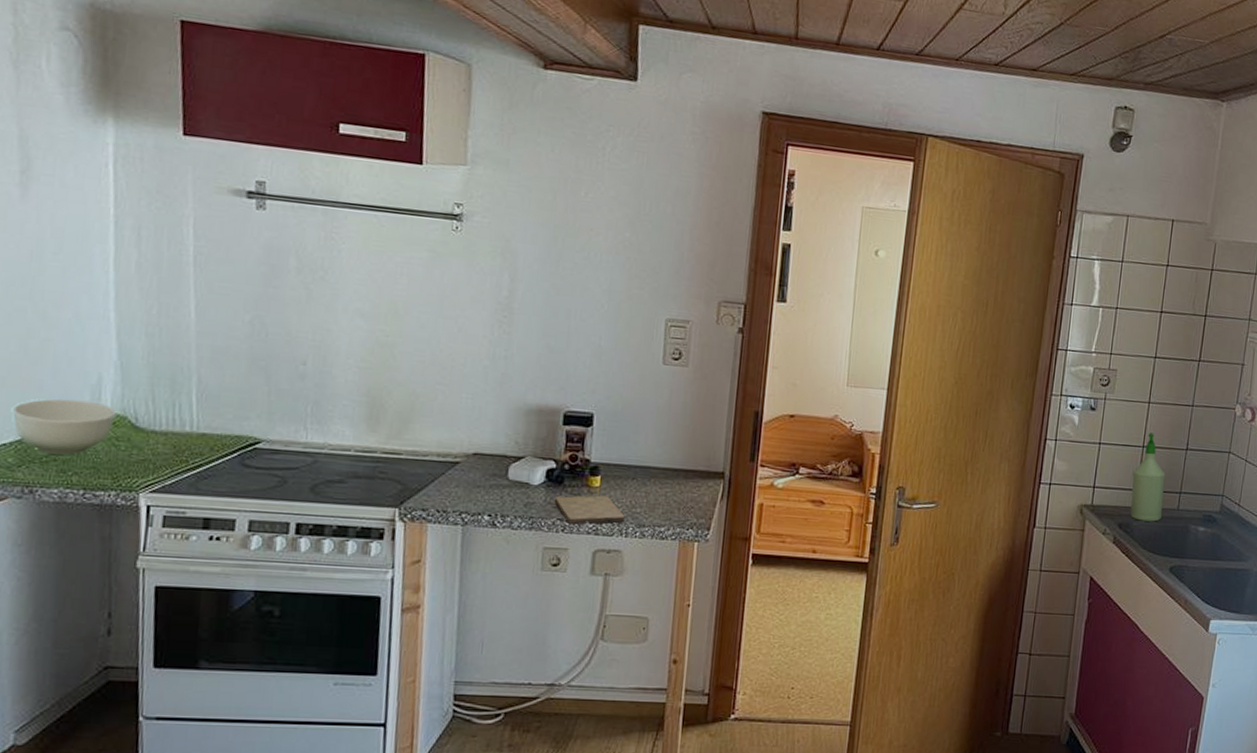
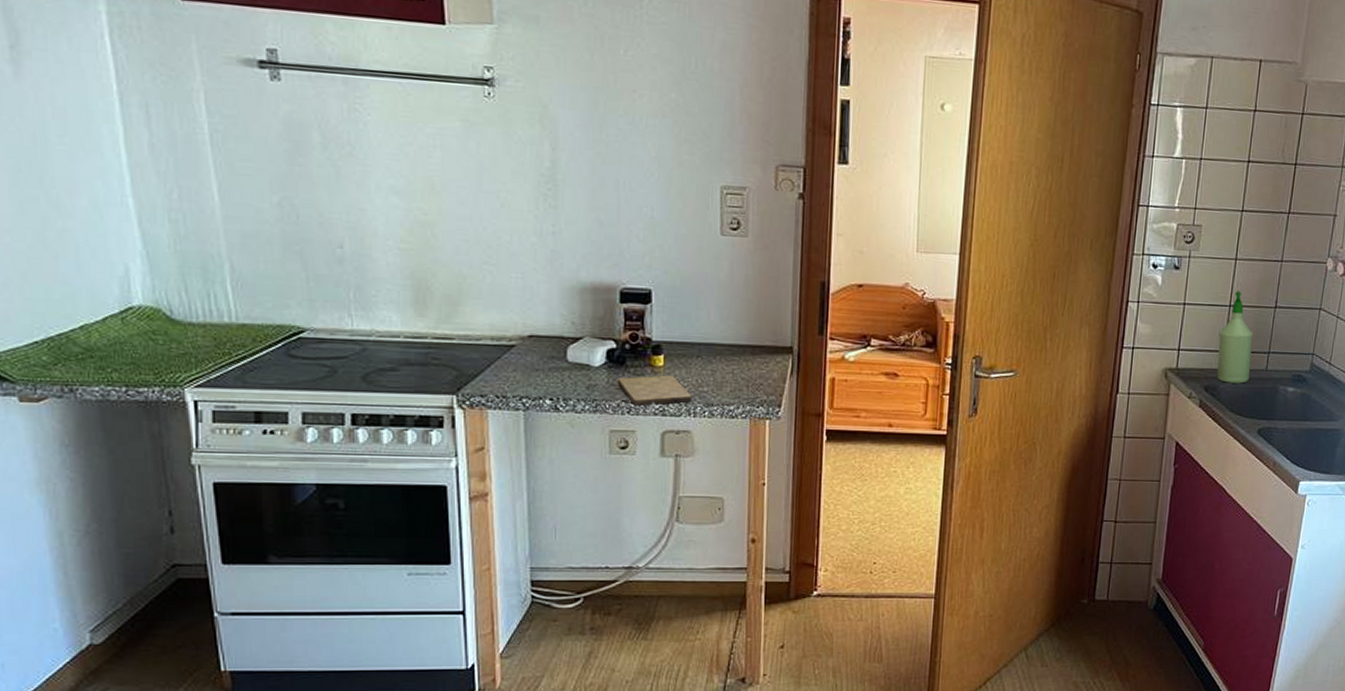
bowl: present [12,398,117,455] -> none [39,292,150,351]

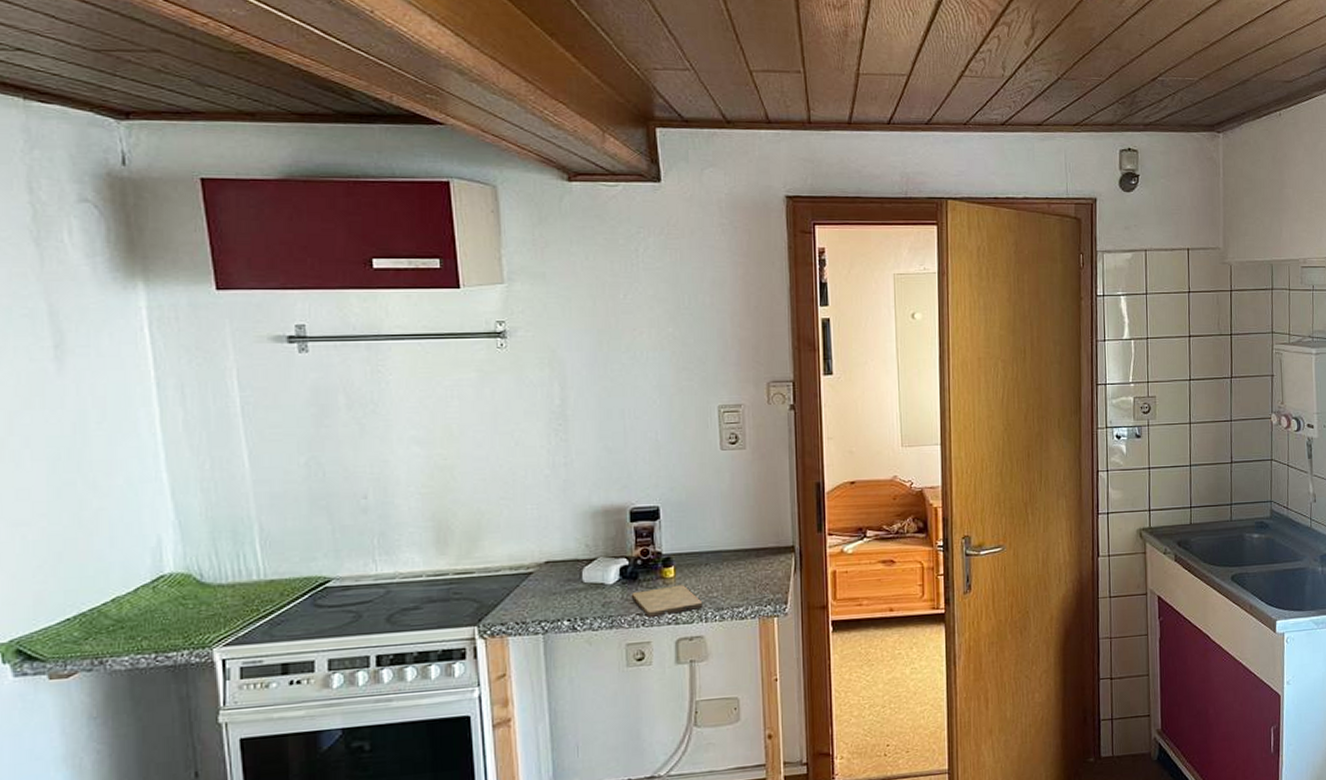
spray bottle: present [1217,291,1254,384] -> none [1184,451,1218,536]

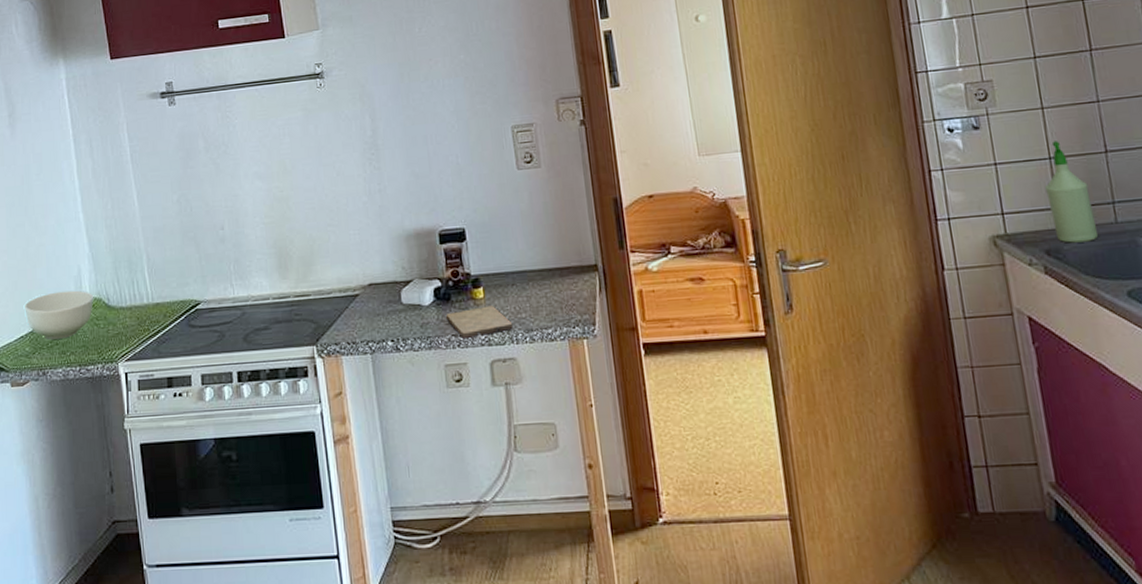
bowl: none [73,564,180,622] -> present [24,290,94,340]
spray bottle: none [1184,451,1218,536] -> present [1045,141,1099,243]

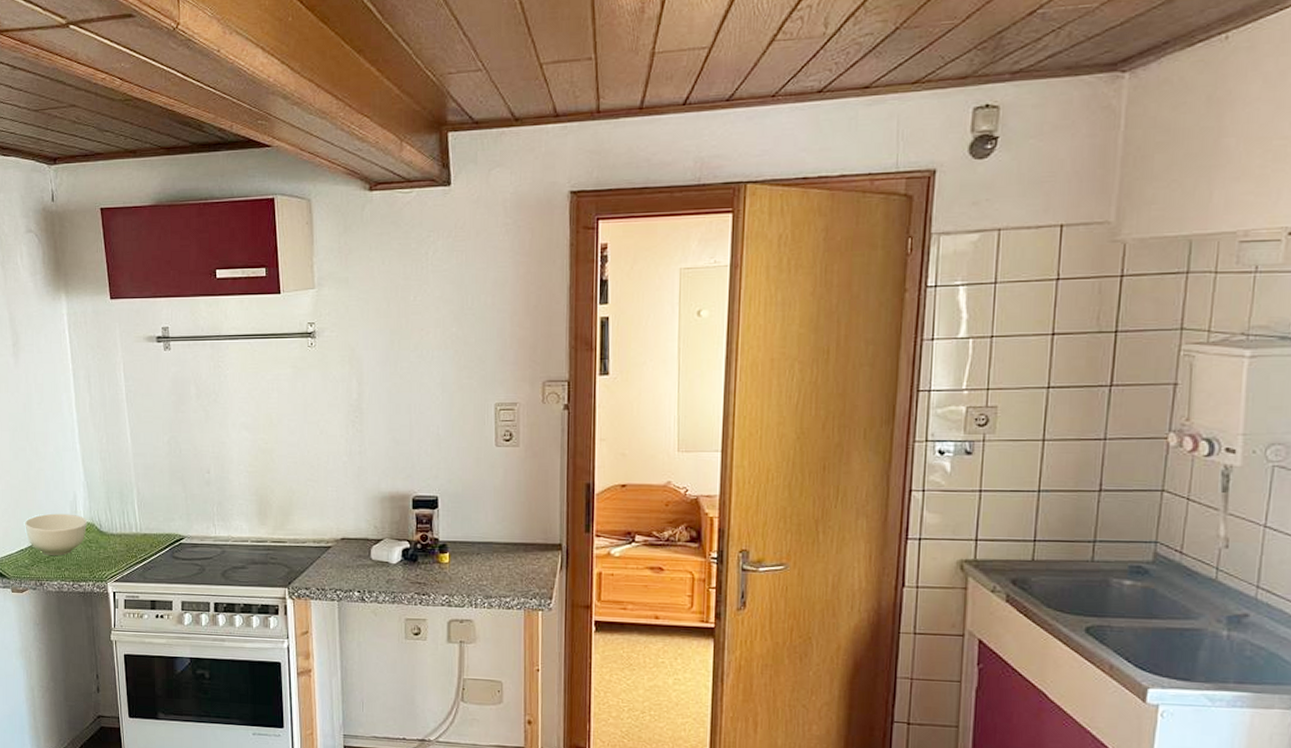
cutting board: present [445,306,513,340] -> none [411,570,473,598]
spray bottle: present [1045,141,1099,243] -> none [1026,474,1072,576]

